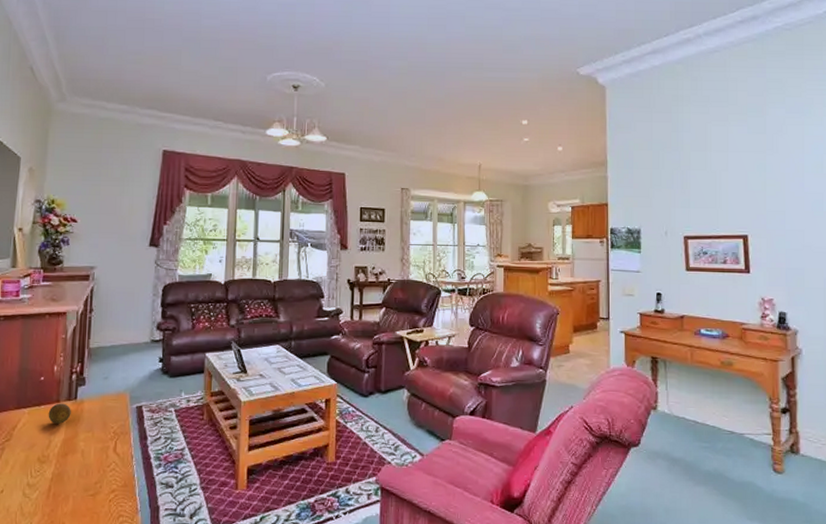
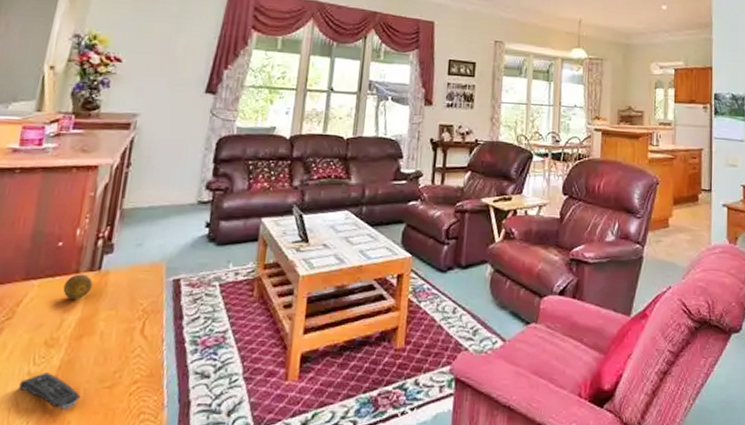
remote control: none [21,483,71,513] -> present [19,372,81,410]

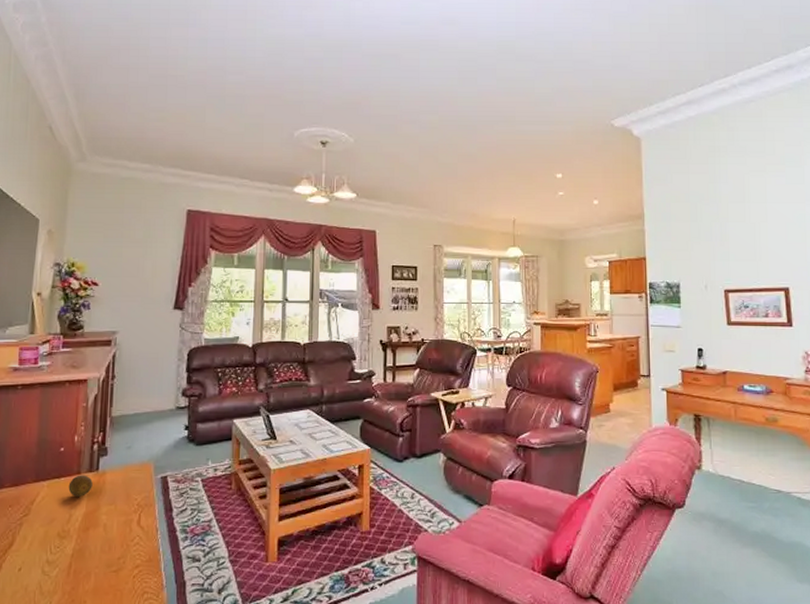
remote control: present [19,372,81,410] -> none [40,560,93,591]

